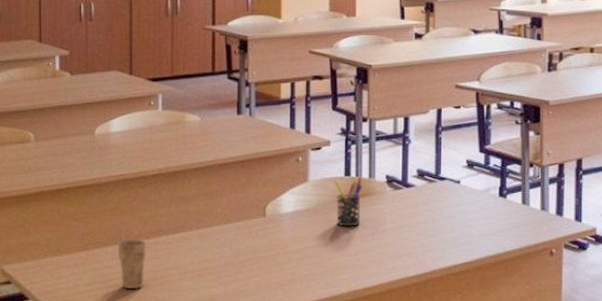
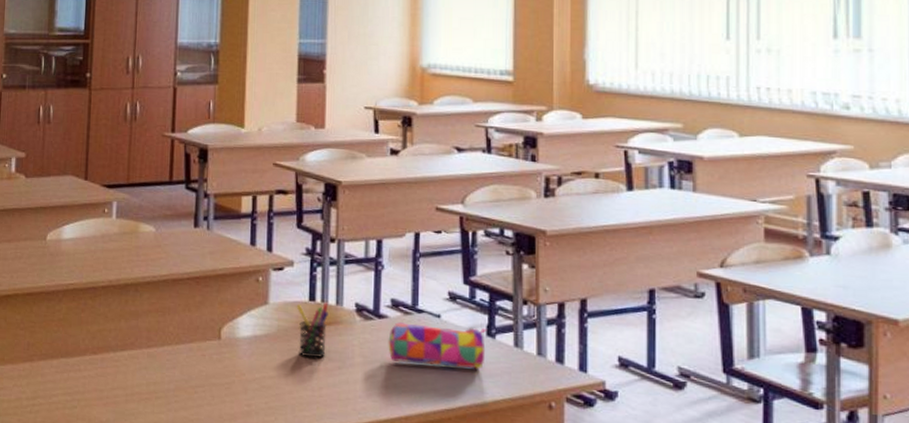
cup: present [117,230,146,289] -> none [63,343,93,407]
pencil case: none [415,189,500,226] -> present [388,322,487,370]

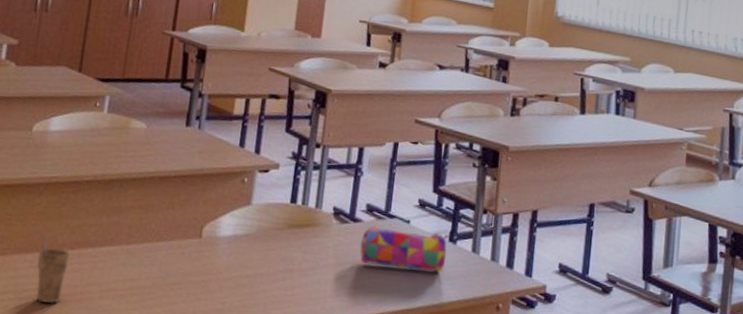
cup: none [63,343,93,407] -> present [35,237,70,303]
pen holder: present [296,302,329,359] -> none [276,205,309,259]

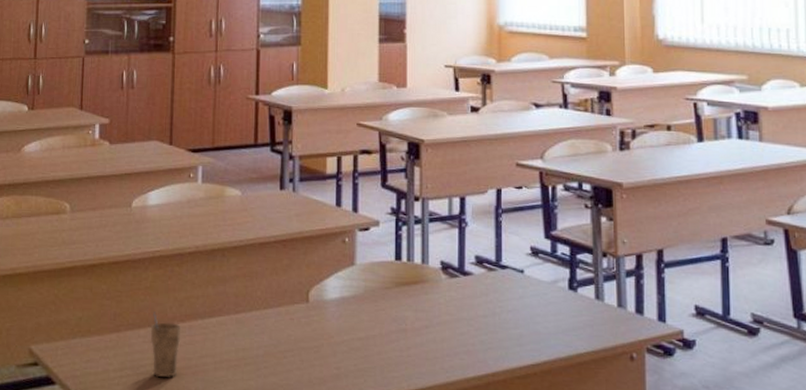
pencil case: present [359,226,450,273] -> none [473,279,569,323]

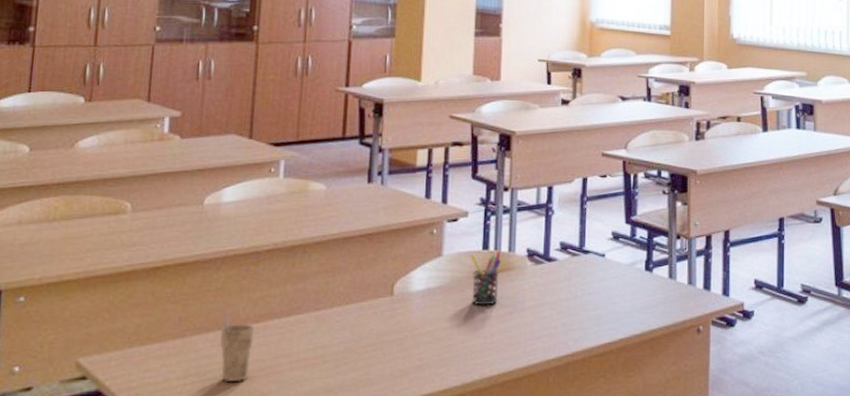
pen holder: none [383,261,414,318] -> present [470,250,501,306]

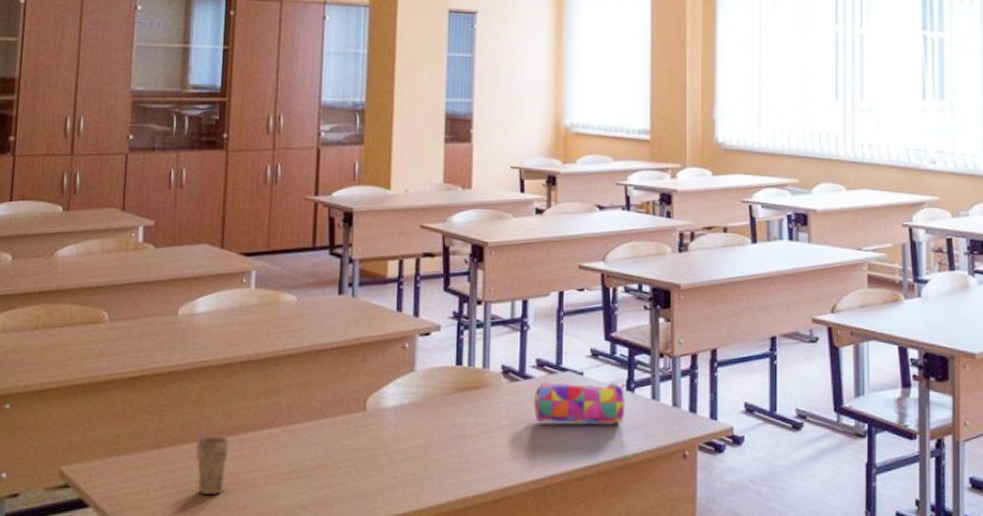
pen holder: present [470,250,501,306] -> none [443,366,475,424]
pencil case: none [557,263,646,303] -> present [533,382,627,424]

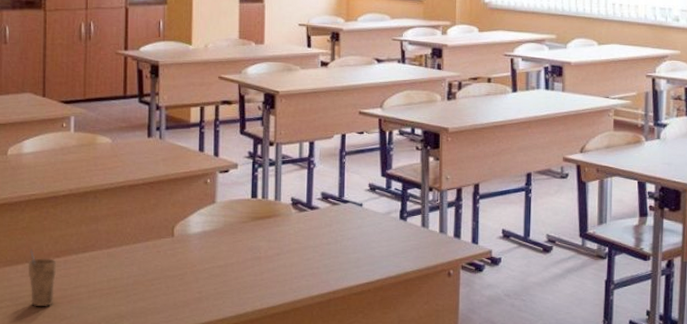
pencil case: present [533,382,627,424] -> none [319,212,400,248]

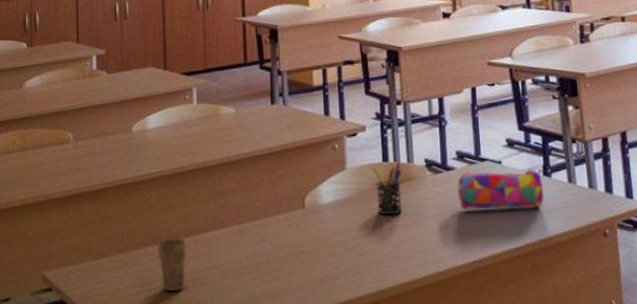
pen holder: none [240,199,268,248] -> present [371,162,403,216]
pencil case: none [319,212,400,248] -> present [457,168,544,210]

